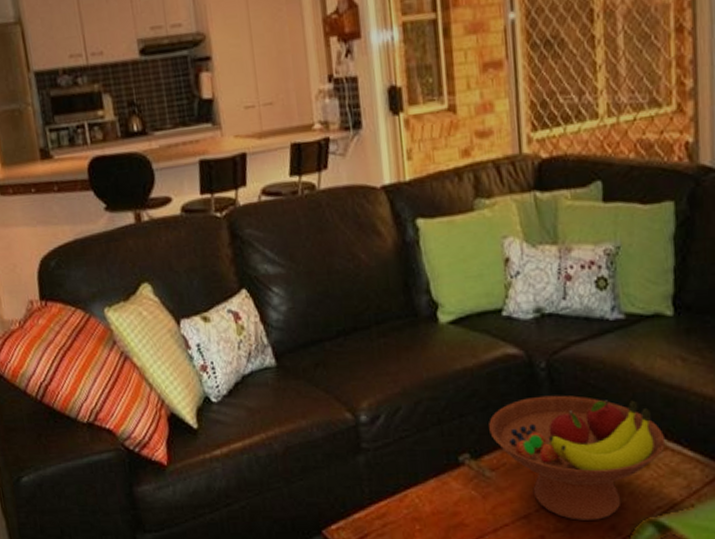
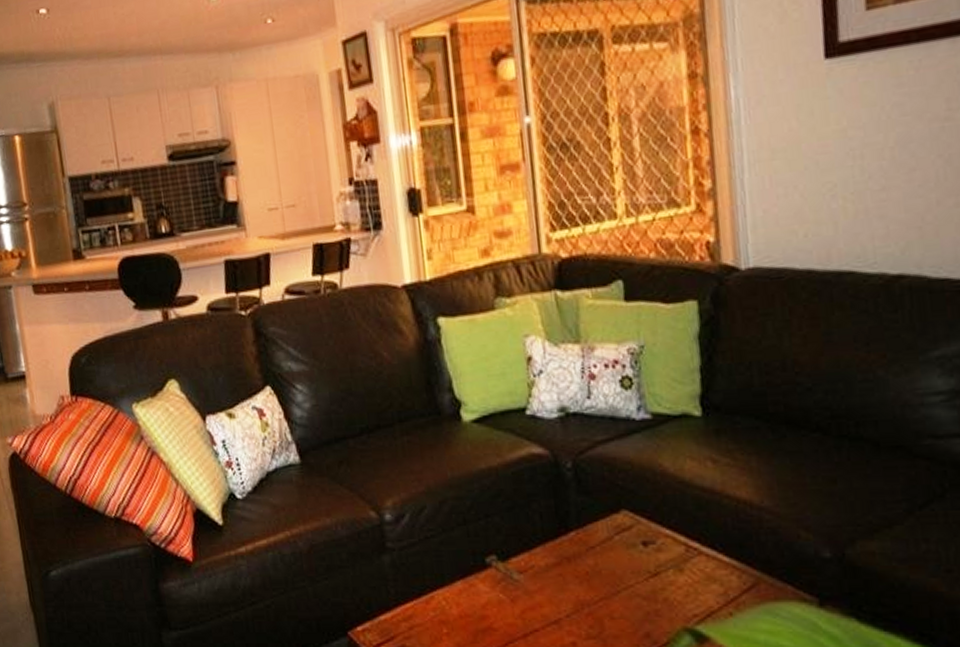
fruit bowl: present [489,395,666,521] -> none [515,496,700,627]

